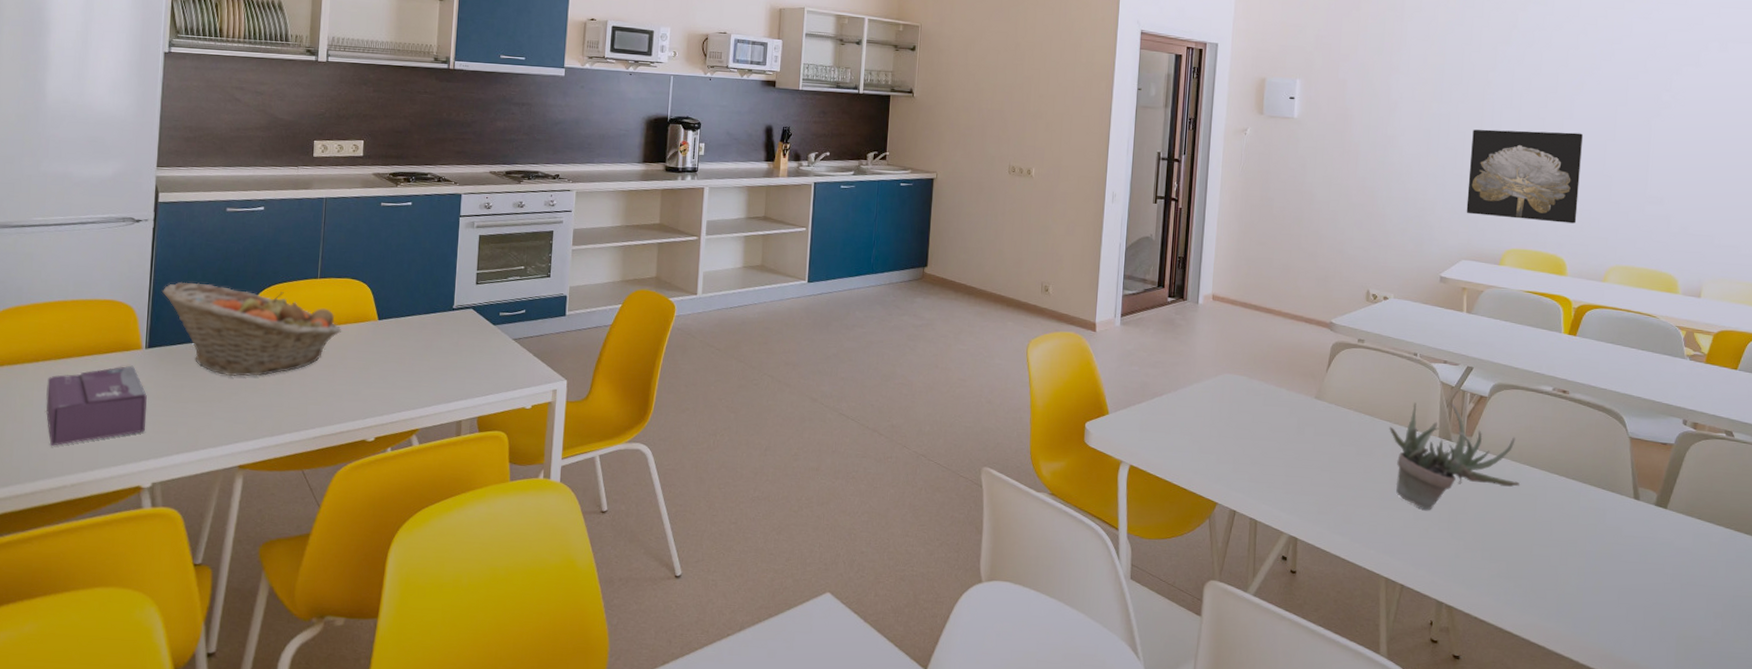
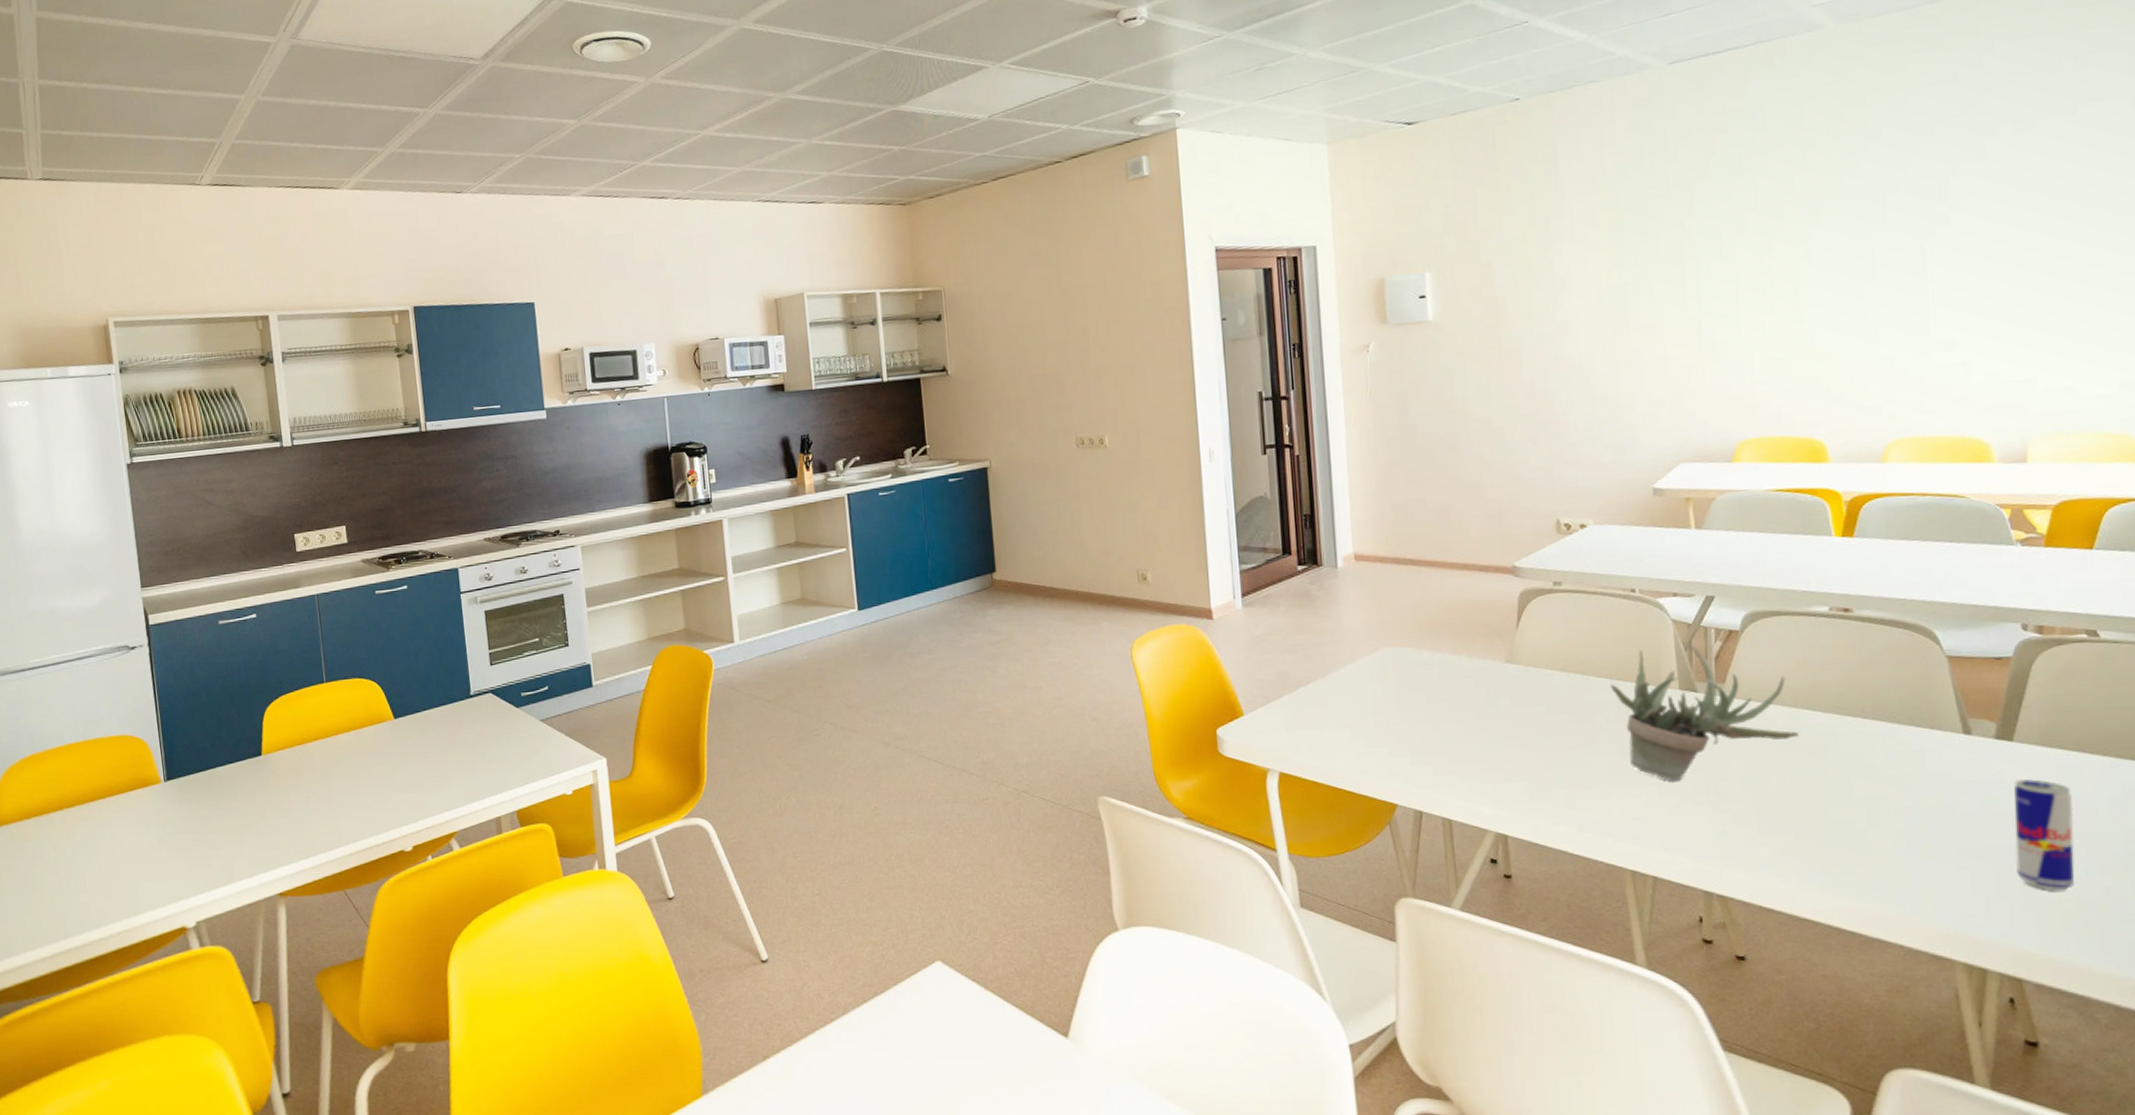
tissue box: present [46,365,147,446] -> none [75,801,180,895]
fruit basket: present [161,281,341,376] -> none [169,702,358,799]
wall art: present [1466,129,1583,224] -> none [1672,275,1834,404]
beverage can: none [1658,539,1702,629] -> present [2014,778,2075,891]

